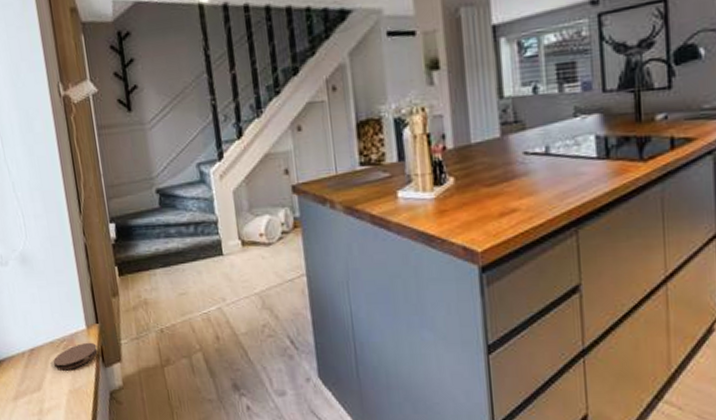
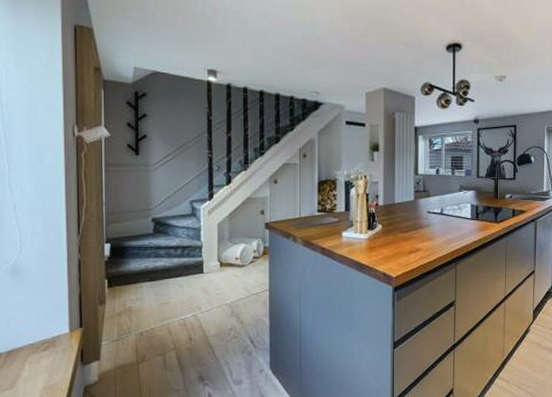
coaster: present [53,342,98,371] -> none [32,344,78,370]

